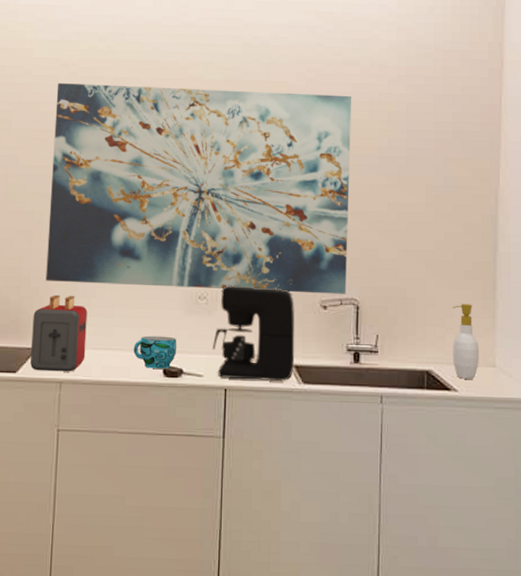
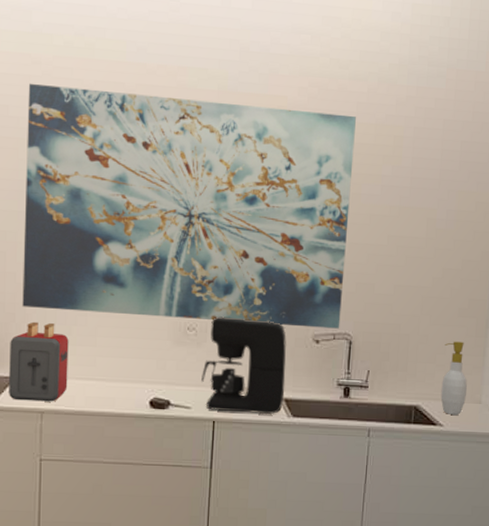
cup: present [133,335,177,369] -> none [118,366,165,400]

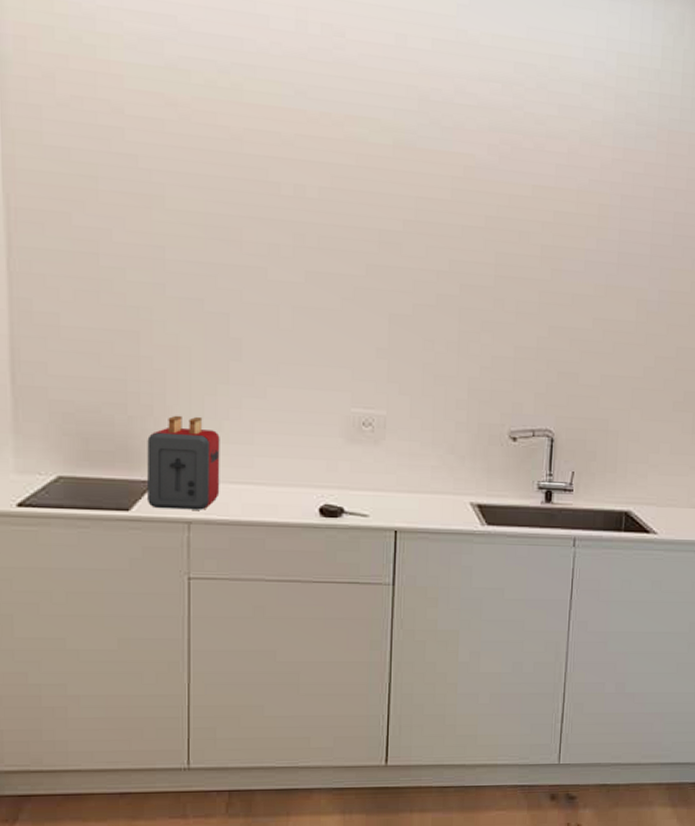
wall art: present [22,83,356,329] -> none [161,128,555,425]
coffee maker: present [201,316,287,415] -> none [380,410,479,523]
soap bottle: present [440,341,467,415] -> none [654,438,683,521]

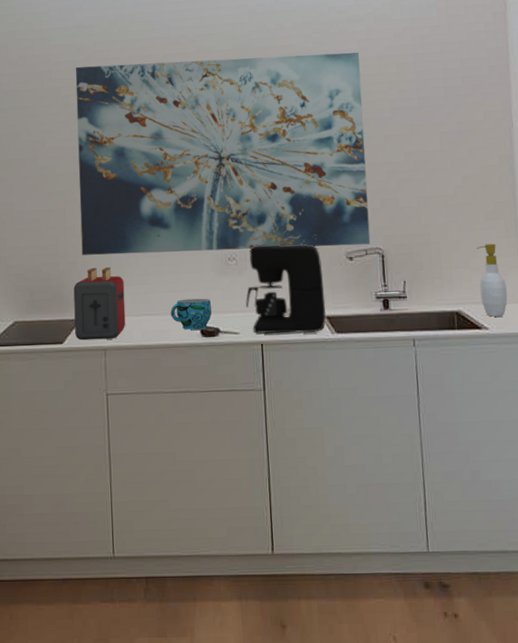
wall art: none [161,128,555,425] -> present [75,52,371,255]
cup: none [281,468,336,507] -> present [170,298,212,330]
coffee maker: none [380,410,479,523] -> present [246,244,326,334]
soap bottle: none [654,438,683,521] -> present [476,243,508,317]

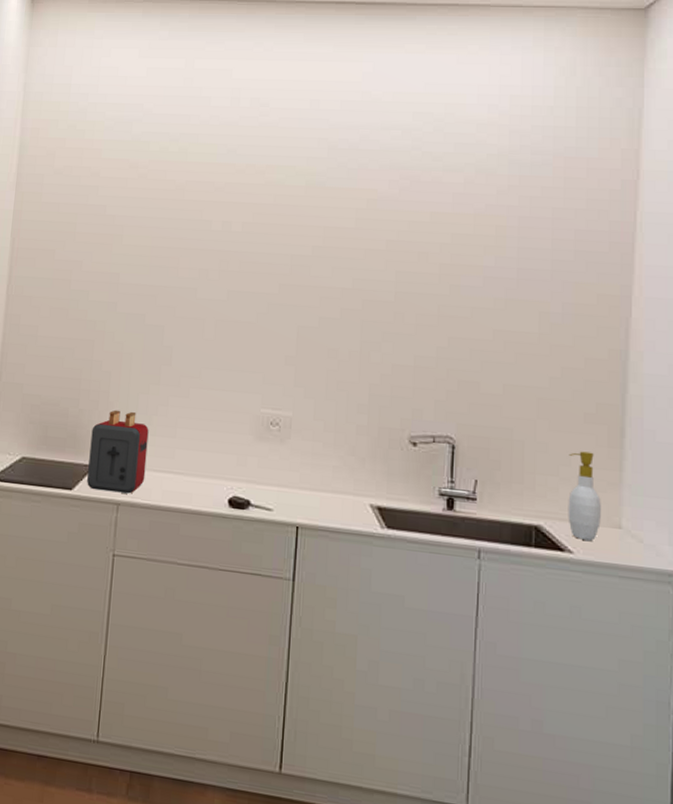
wall art: present [75,52,371,255] -> none [106,185,452,431]
cup: present [170,298,212,330] -> none [196,461,245,499]
coffee maker: present [246,244,326,334] -> none [284,412,379,524]

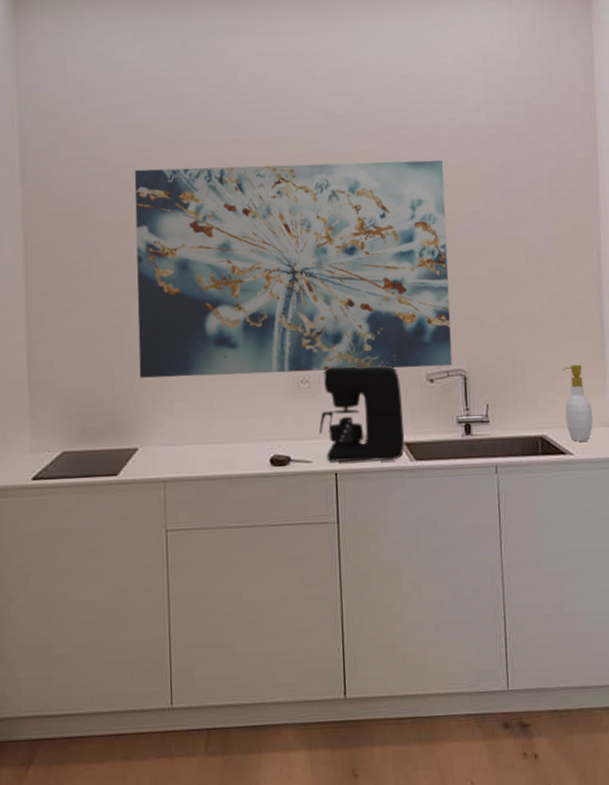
toaster: present [87,409,149,494] -> none [130,390,188,472]
wall art: none [106,185,452,431] -> present [134,160,453,378]
coffee maker: none [284,412,379,524] -> present [319,365,405,462]

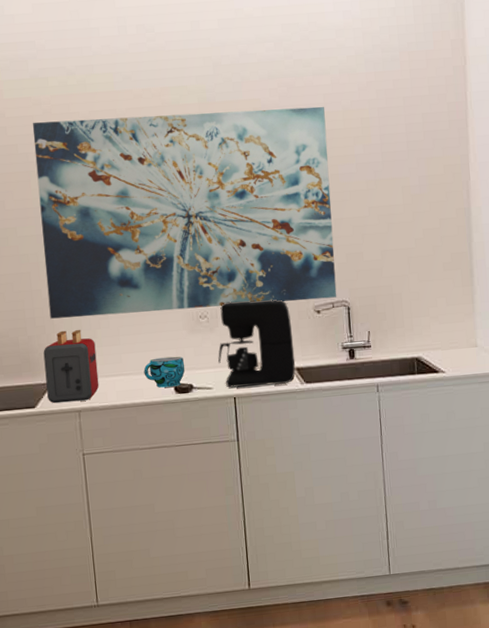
toaster: none [130,390,188,472] -> present [43,329,99,404]
cup: none [237,424,283,459] -> present [143,356,185,388]
soap bottle: present [561,364,593,442] -> none [435,292,463,361]

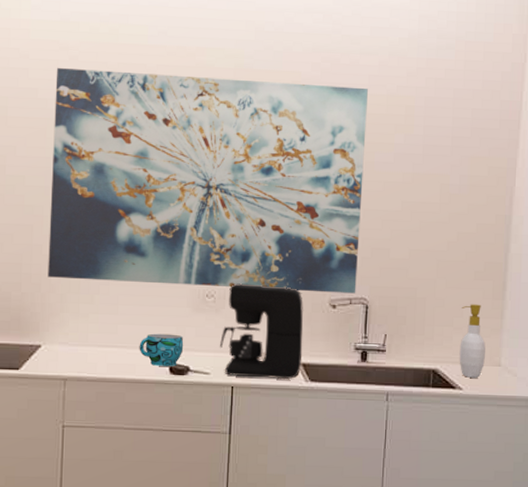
toaster: present [43,329,99,404] -> none [33,291,92,369]
soap bottle: none [435,292,463,361] -> present [459,304,486,378]

